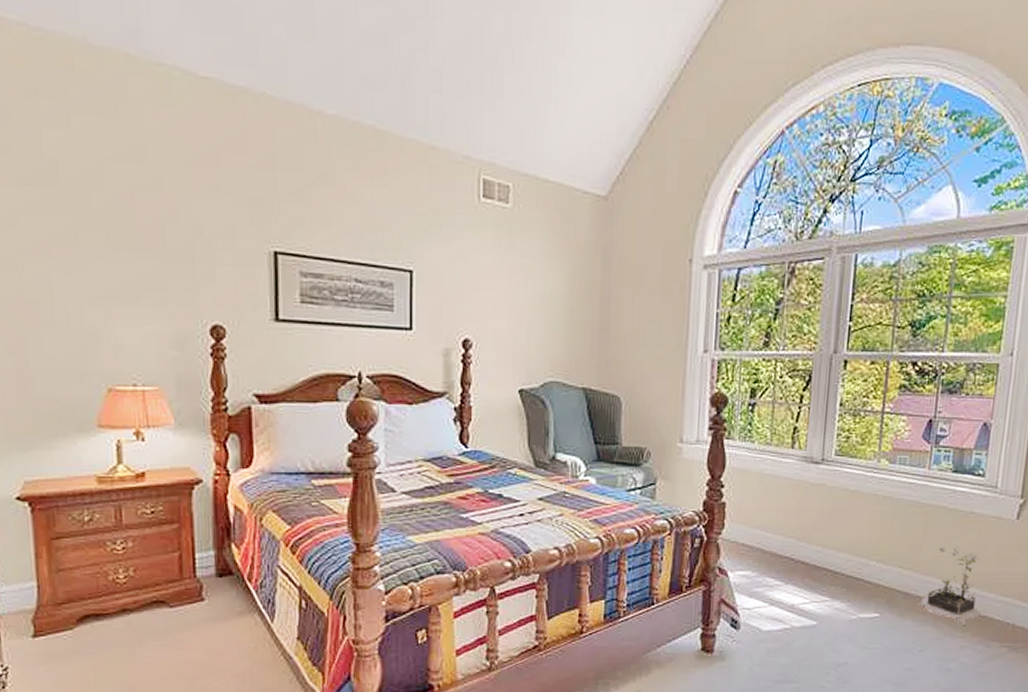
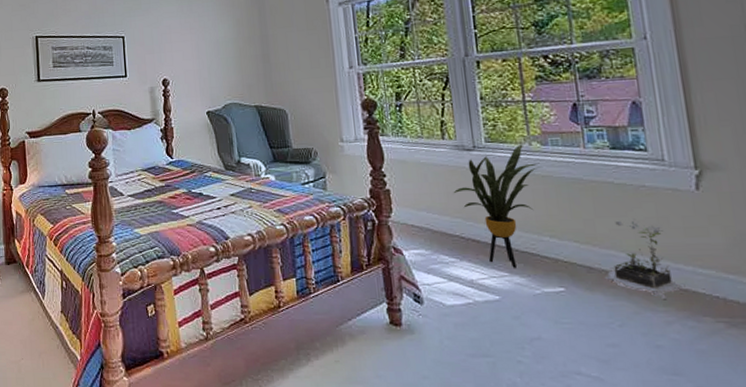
house plant: none [792,460,886,593] -> present [453,144,543,268]

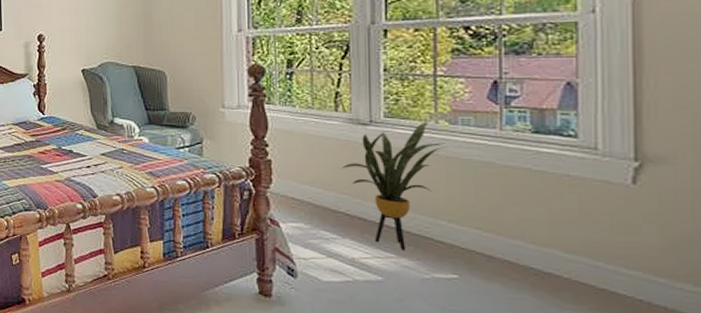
potted plant: present [604,218,686,299] -> none [506,209,603,297]

